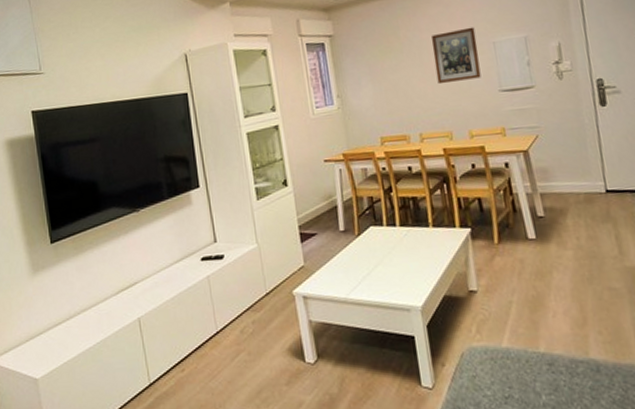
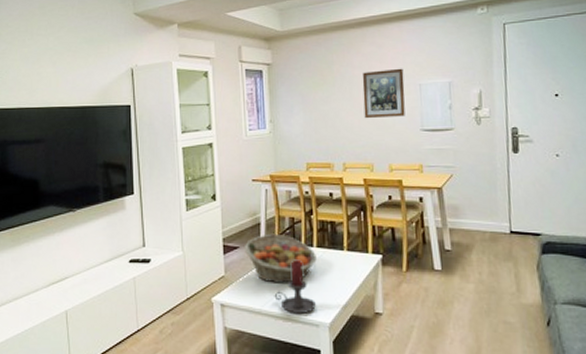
fruit basket: none [323,215,401,269] -> present [245,233,317,283]
candle holder: none [359,241,405,300] -> present [274,259,316,313]

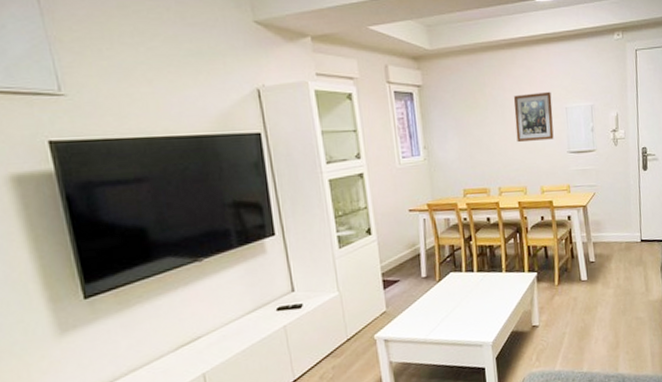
fruit basket: present [245,233,317,283] -> none [405,262,478,312]
candle holder: present [274,259,316,313] -> none [438,285,479,338]

